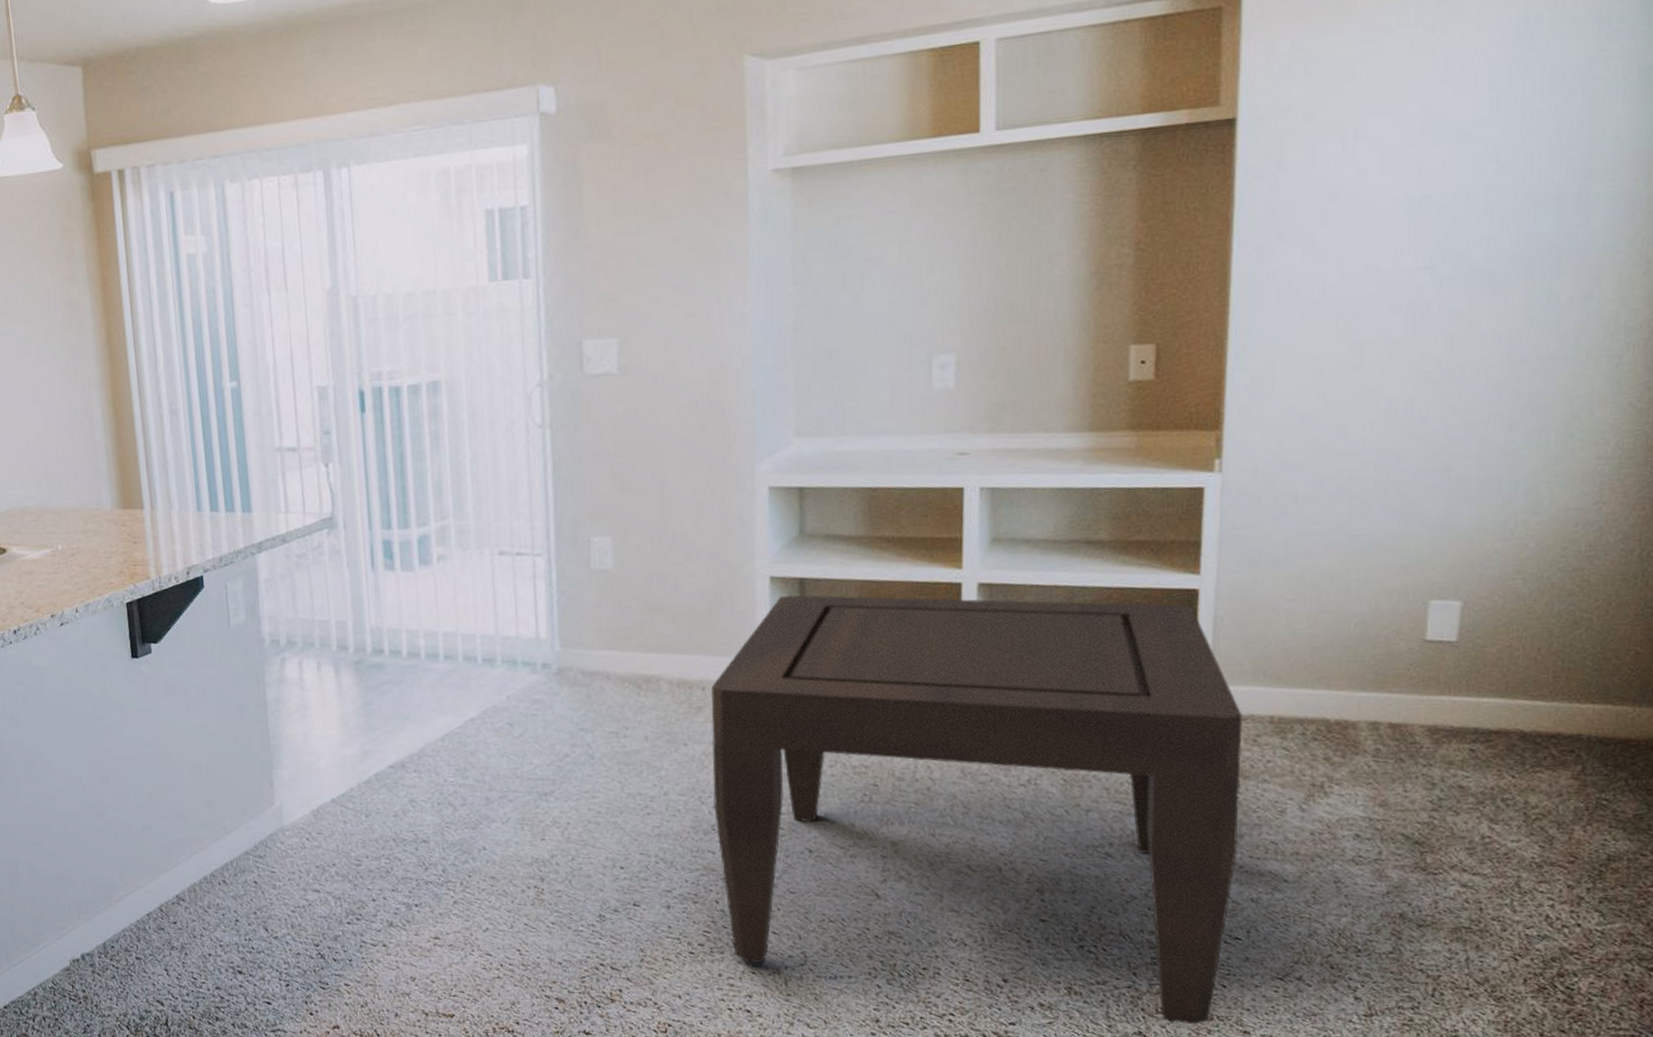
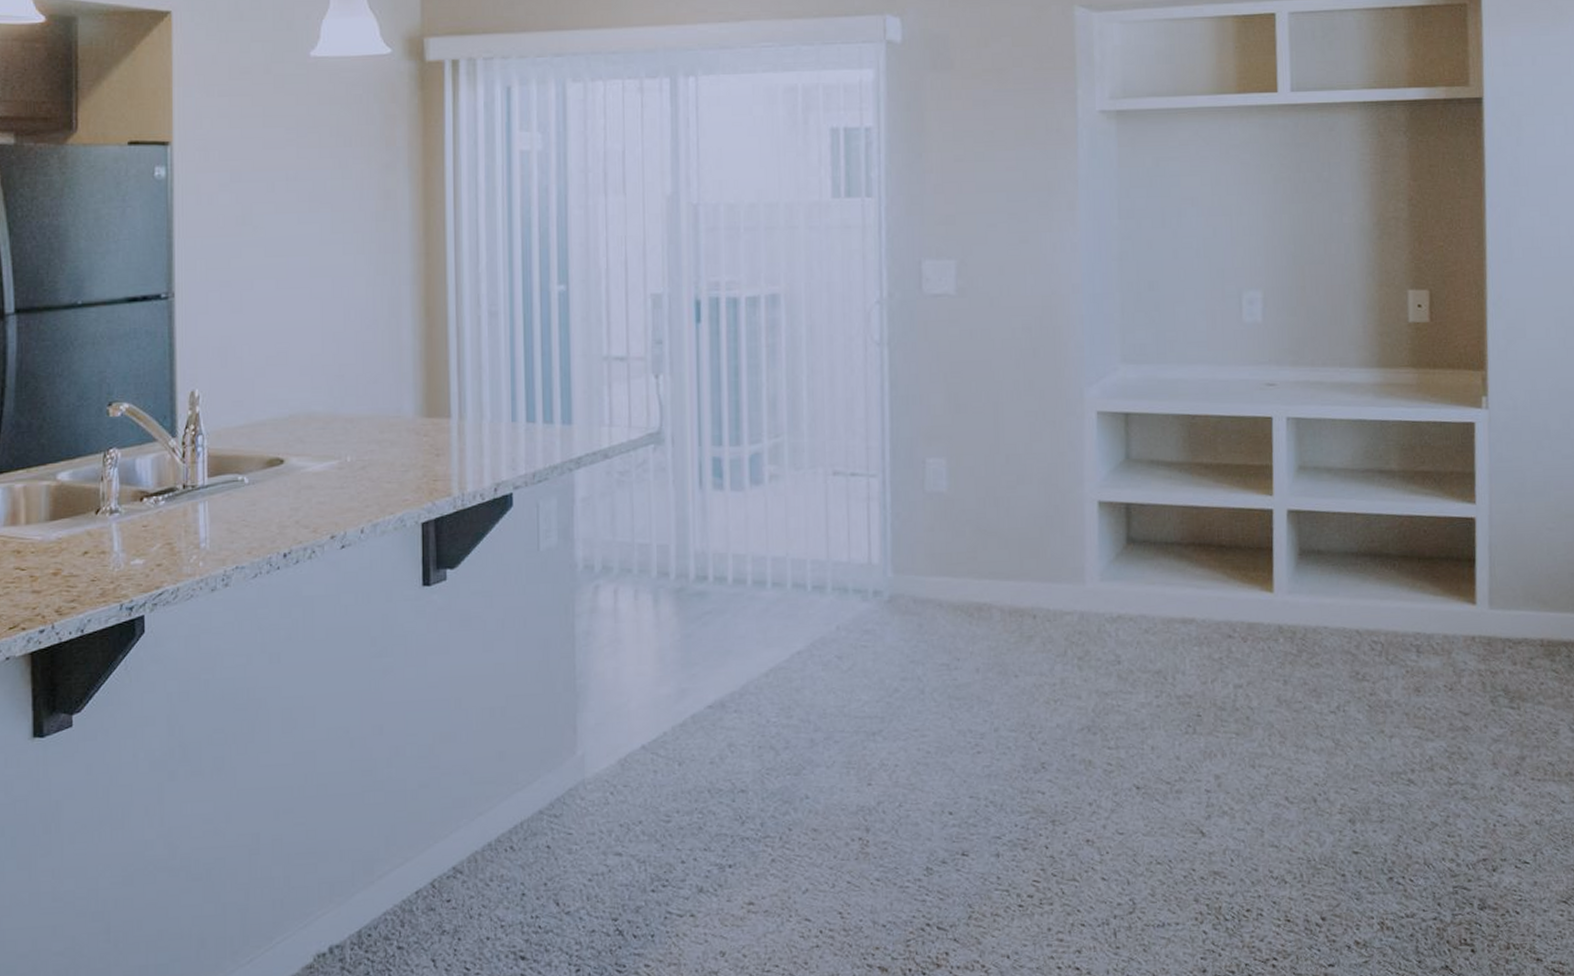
coffee table: present [710,595,1243,1025] -> none [1041,520,1521,955]

